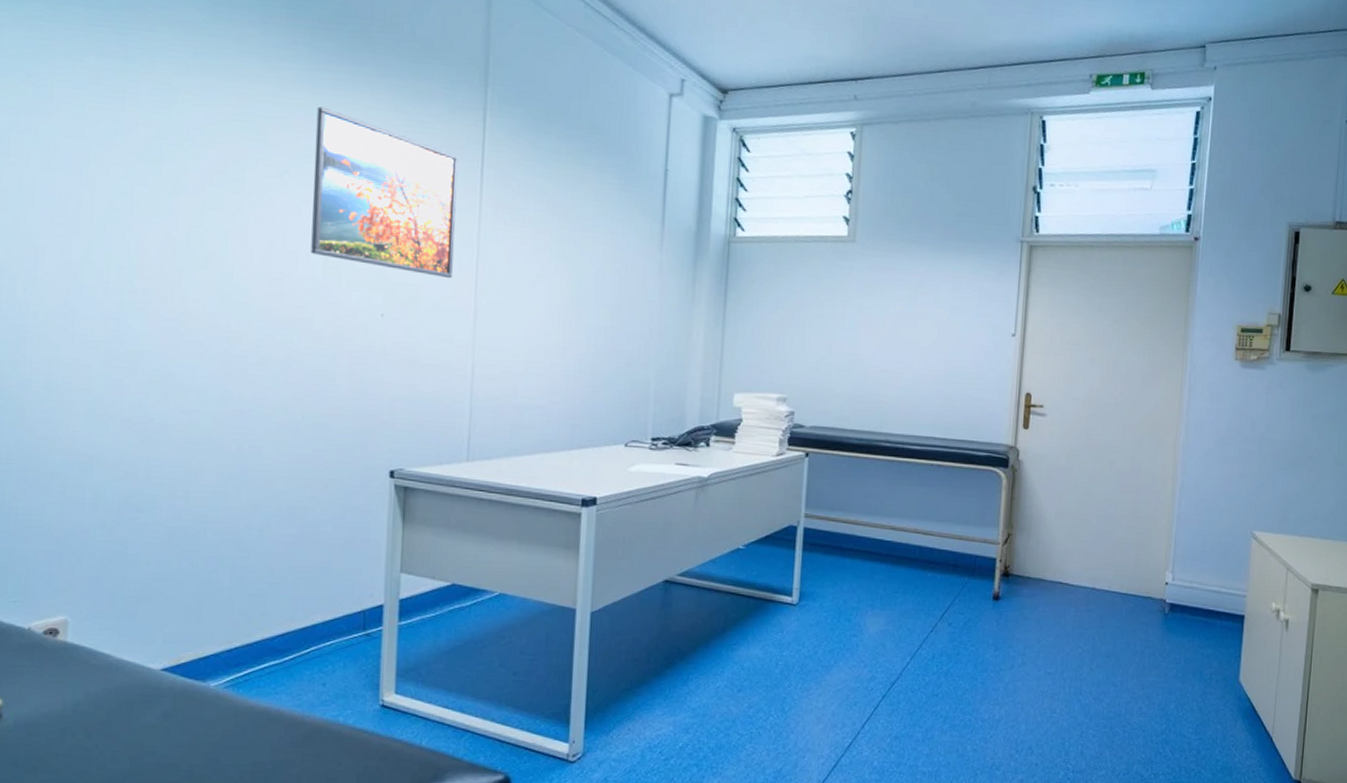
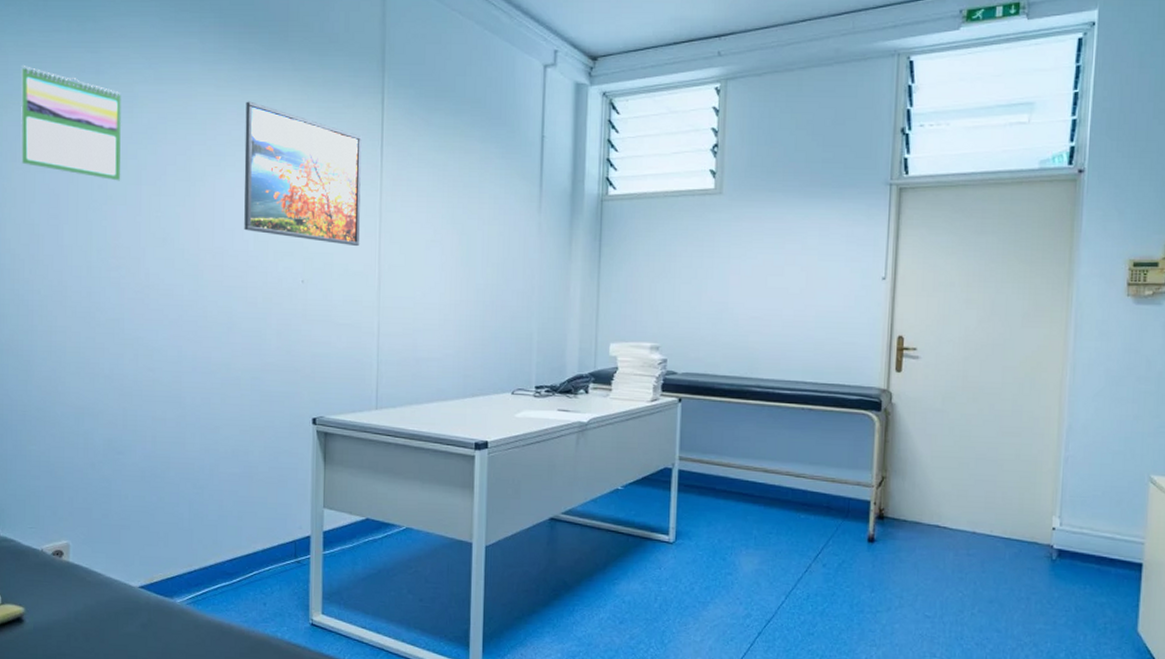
calendar: none [16,41,156,188] -> present [20,66,122,181]

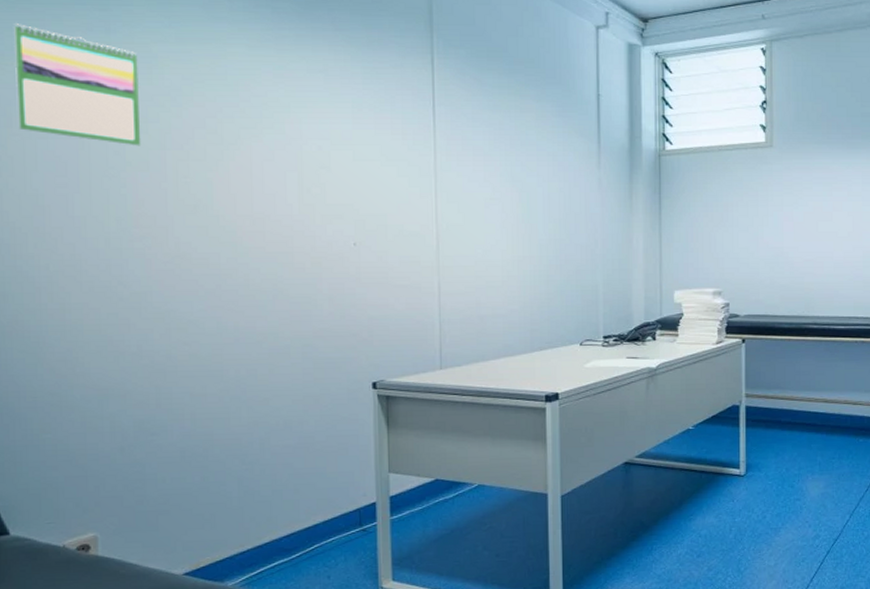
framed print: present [244,101,362,247] -> none [282,61,414,207]

